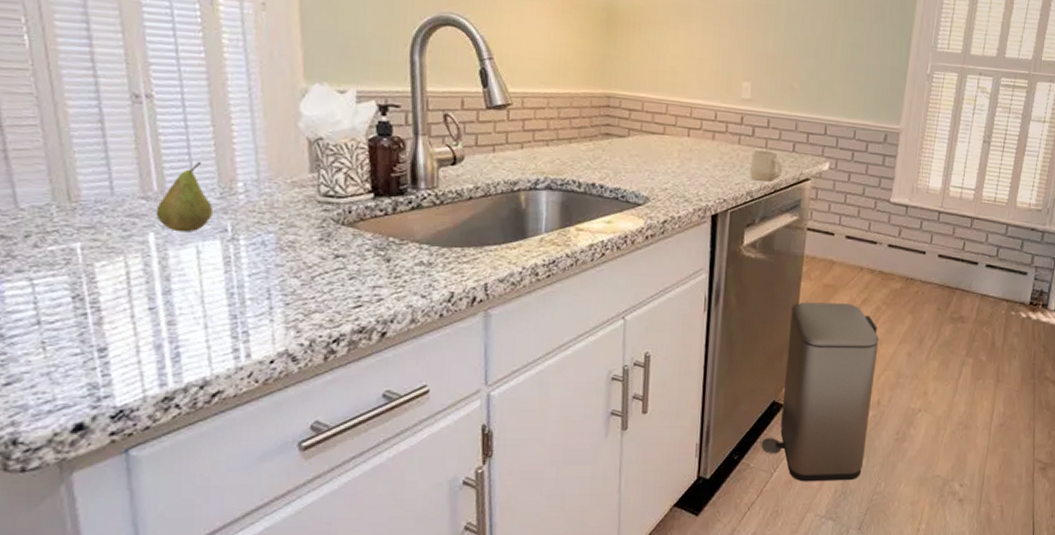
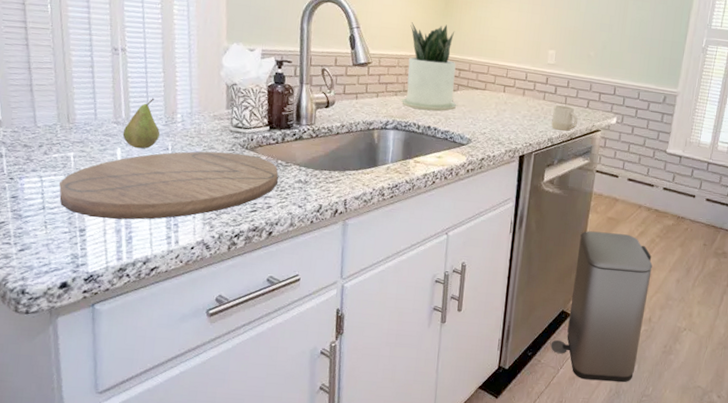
cutting board: none [60,230,390,330] -> present [58,151,278,220]
planter: none [554,50,630,164] -> present [401,22,458,112]

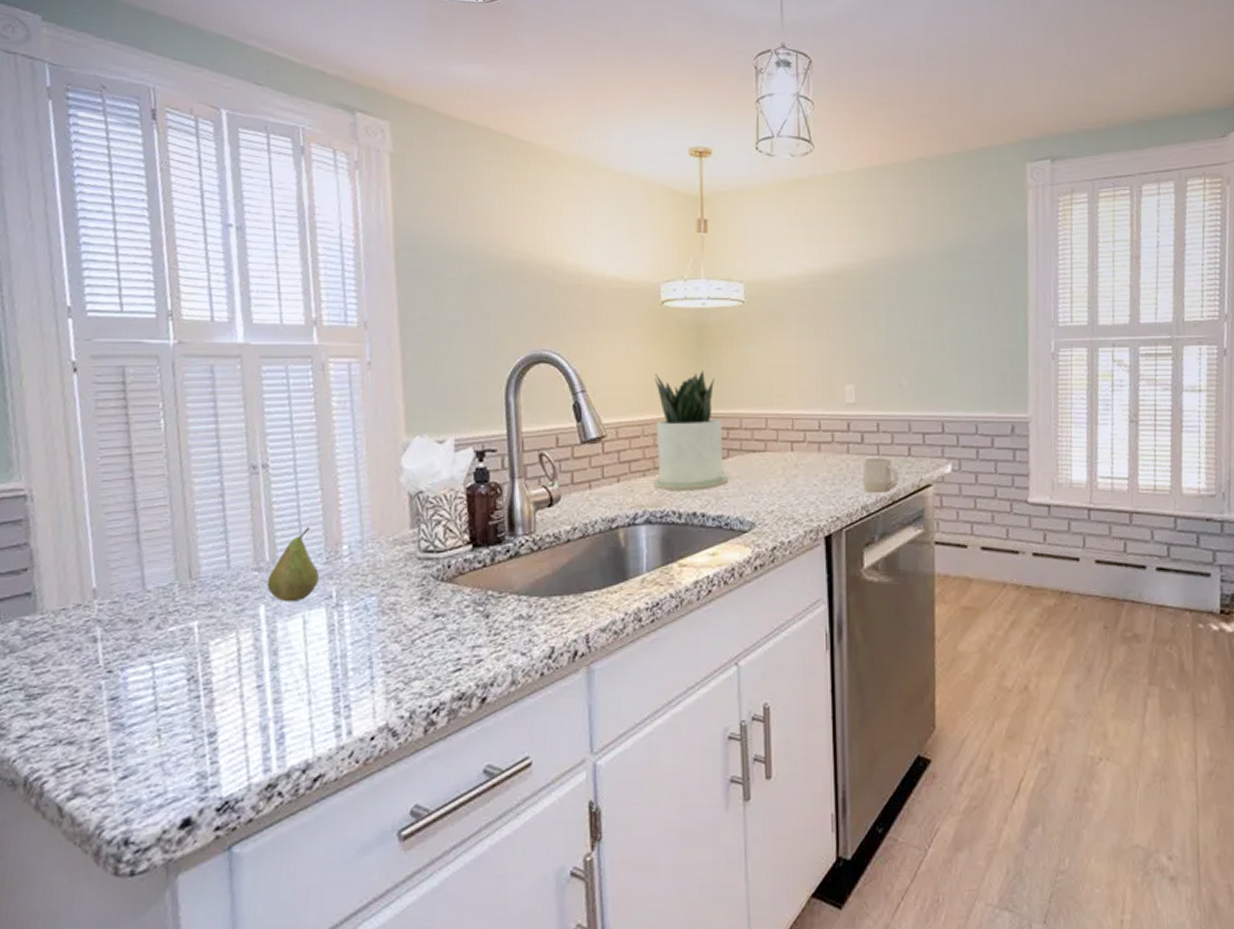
cutting board: present [58,151,278,220] -> none [177,588,489,712]
pedal bin: present [550,231,653,382] -> none [909,628,1039,860]

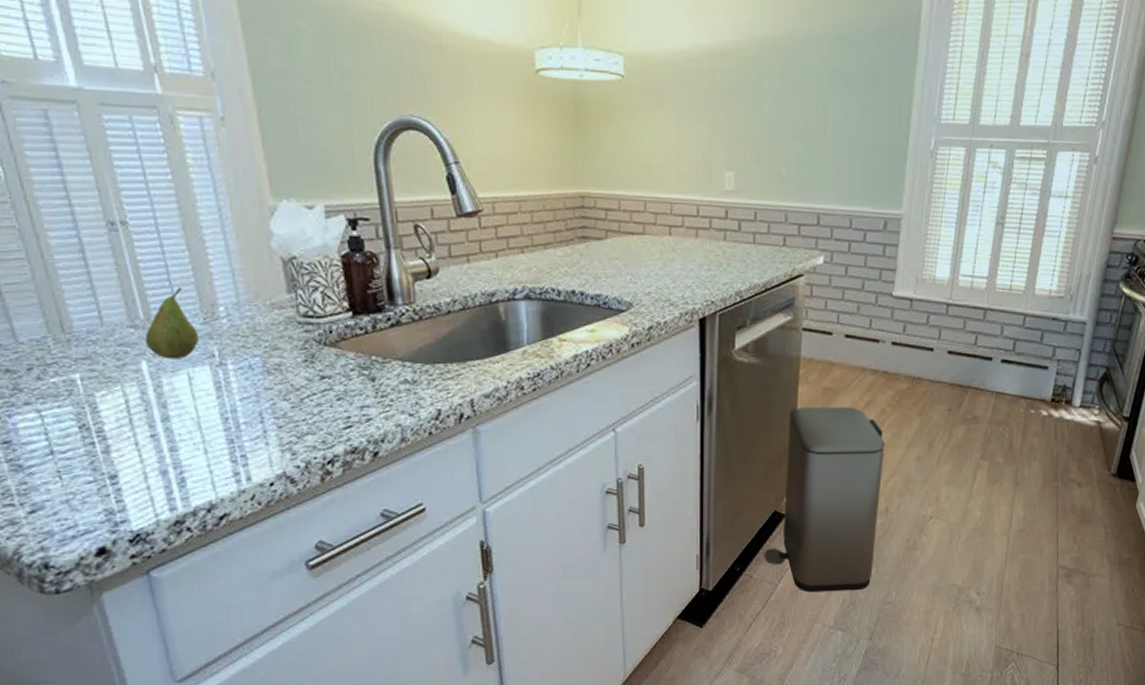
planter: present [651,370,731,492] -> none [530,148,609,270]
mug: present [863,457,900,494] -> none [738,245,774,281]
pedal bin: none [909,628,1039,860] -> present [764,407,885,593]

